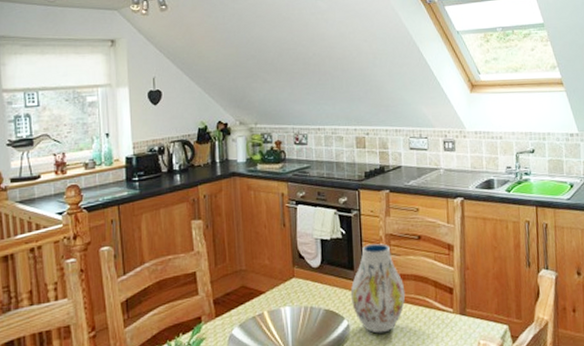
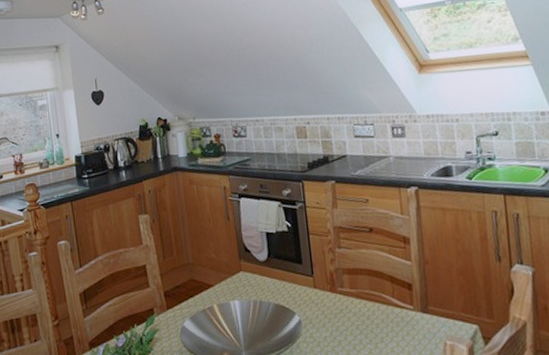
vase: present [350,243,406,334] -> none [300,236,360,330]

